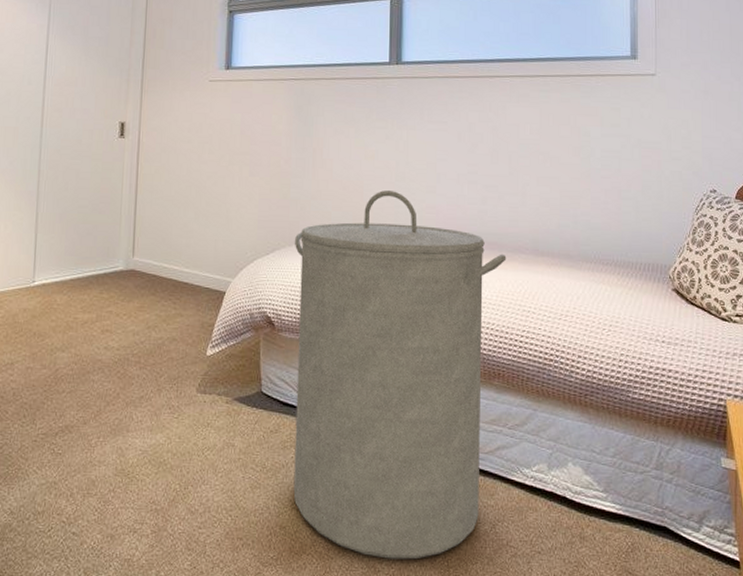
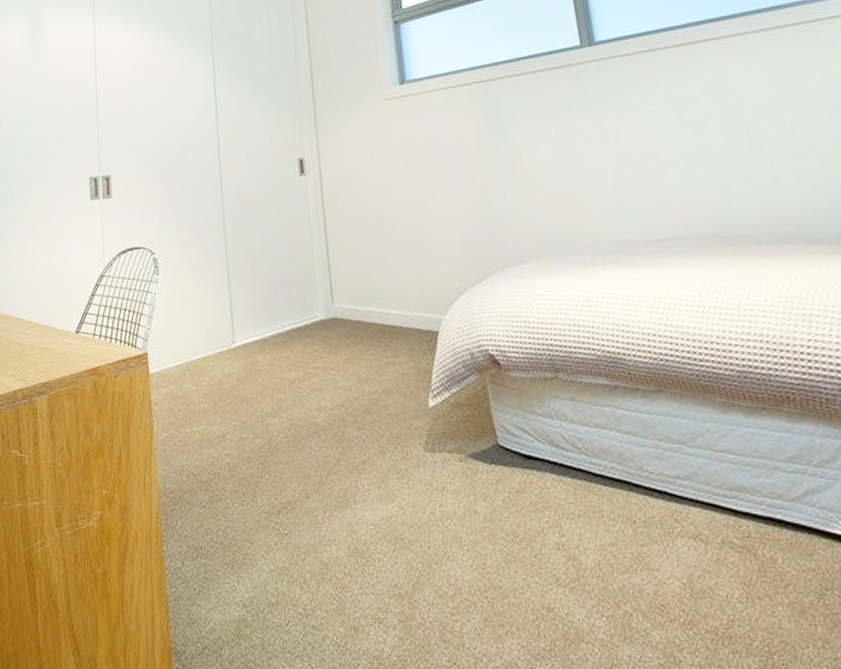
laundry hamper: present [293,190,507,560] -> none [507,190,798,645]

